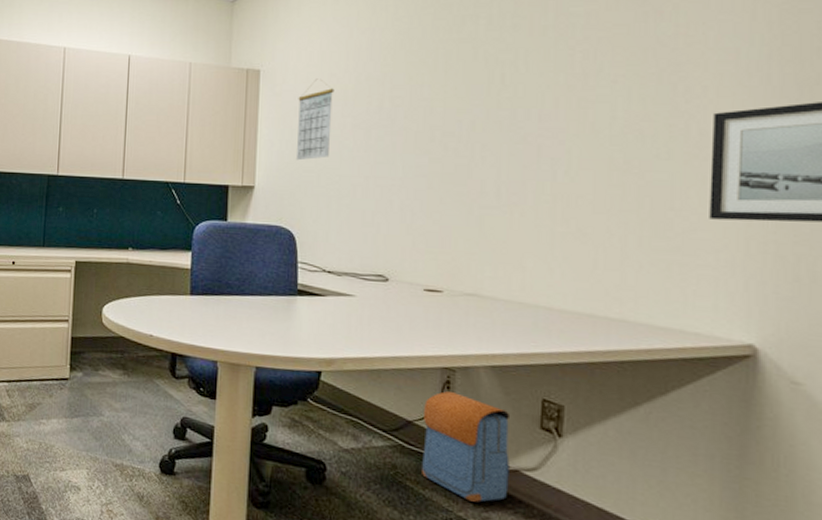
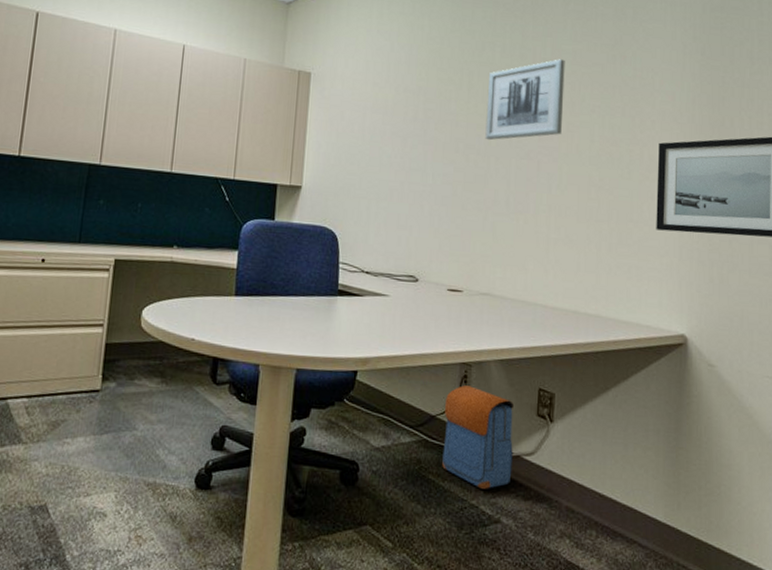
calendar: present [295,78,335,161] -> none [340,86,377,163]
wall art: none [468,24,574,126] -> present [485,59,565,141]

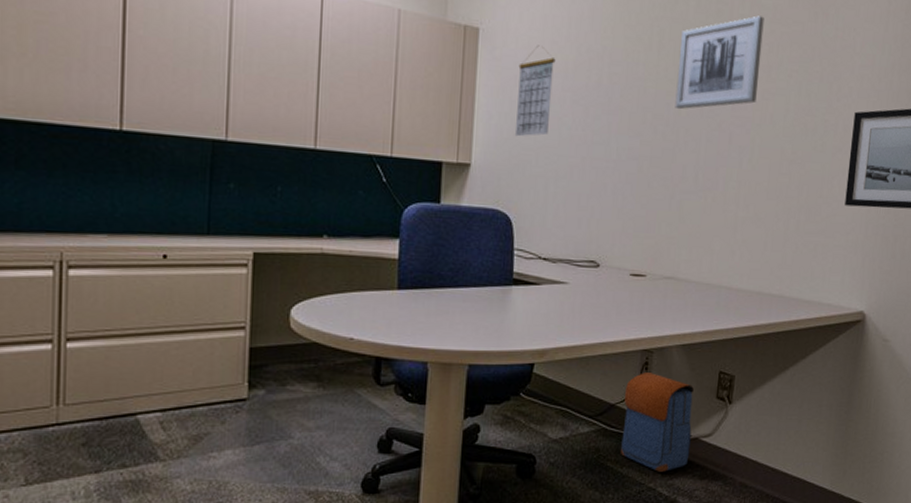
calendar: none [340,86,377,163] -> present [514,45,556,137]

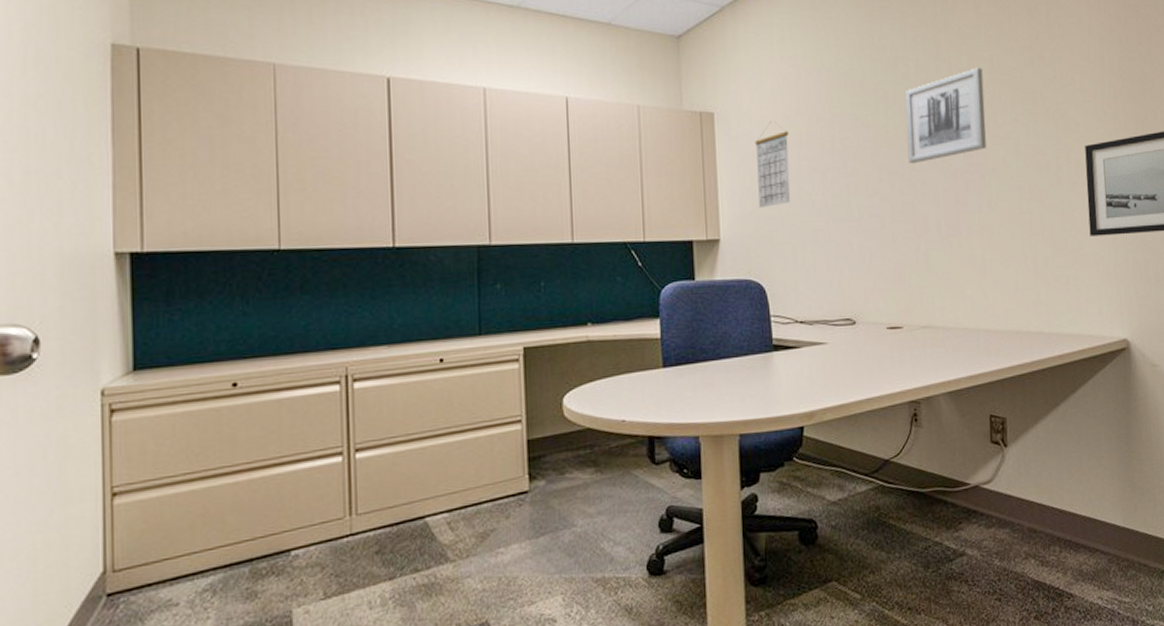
backpack: present [621,372,695,472] -> none [897,423,972,525]

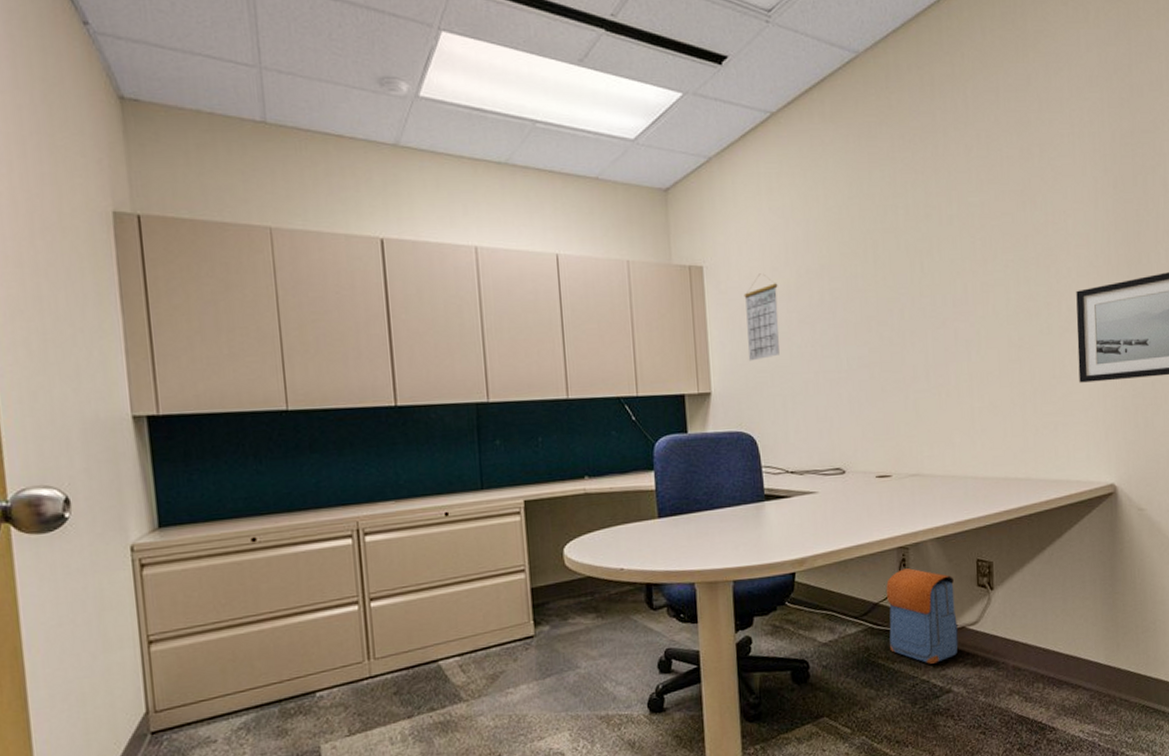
backpack: none [897,423,972,525] -> present [886,568,959,664]
wall art: present [905,68,986,164] -> none [894,214,976,314]

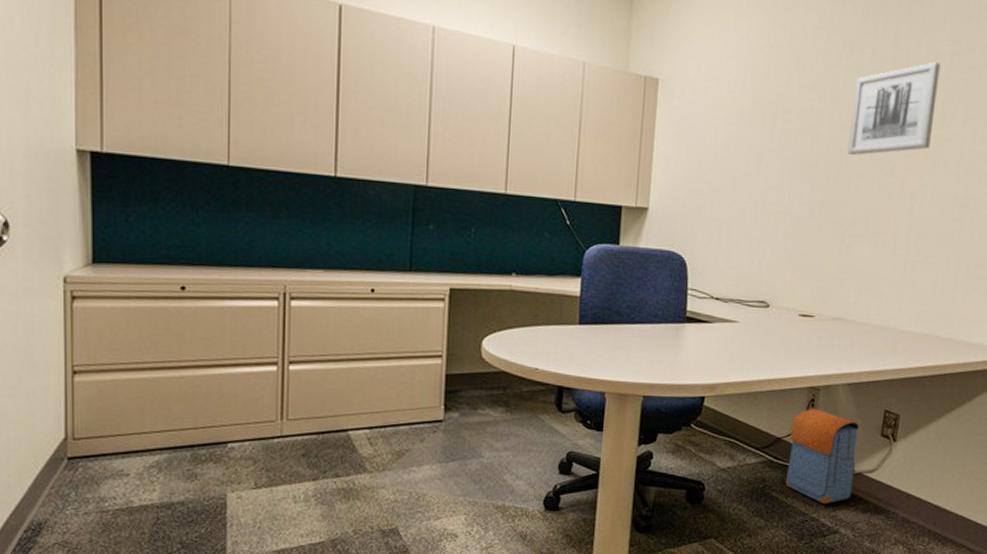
calendar: present [744,273,780,362] -> none [690,94,732,182]
wall art: none [894,214,976,314] -> present [847,62,941,156]

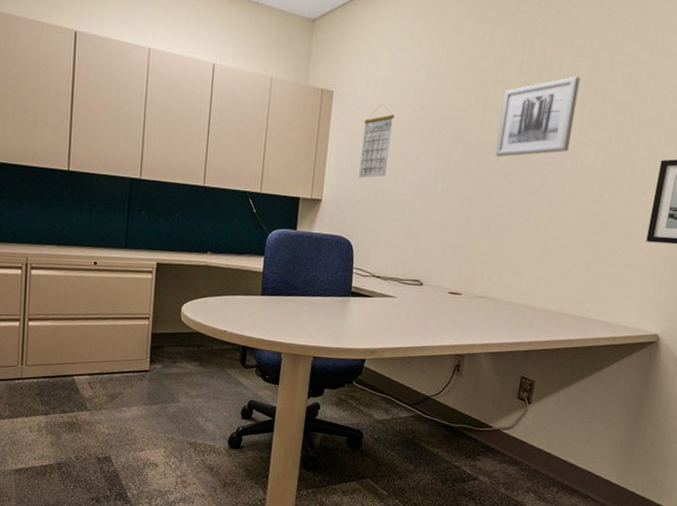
calendar: none [690,94,732,182] -> present [358,104,395,179]
backpack: present [786,409,860,504] -> none [433,373,499,454]

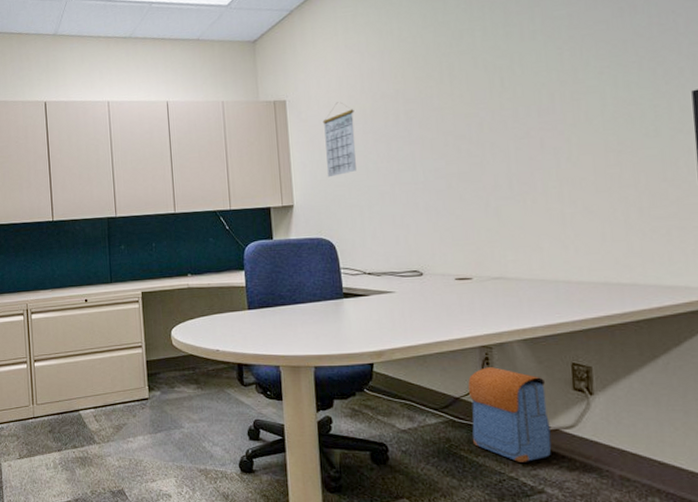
backpack: none [433,373,499,454] -> present [468,367,552,462]
wall art: present [495,76,581,157] -> none [472,26,565,128]

